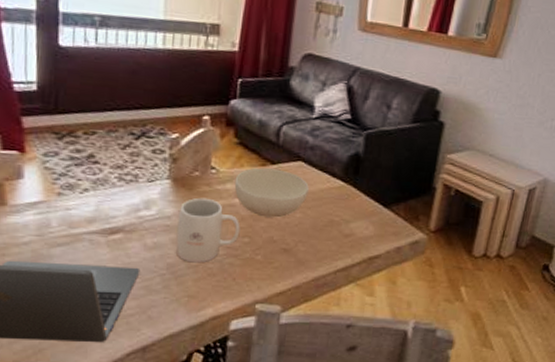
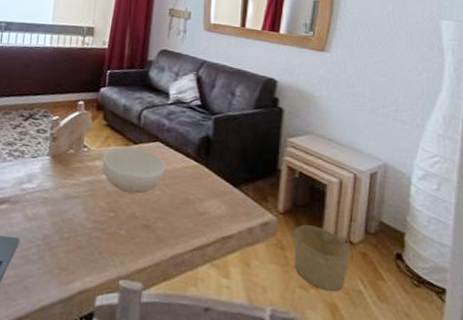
mug: present [176,197,241,263] -> none [51,173,107,236]
basket: none [441,242,500,302] -> present [294,225,351,291]

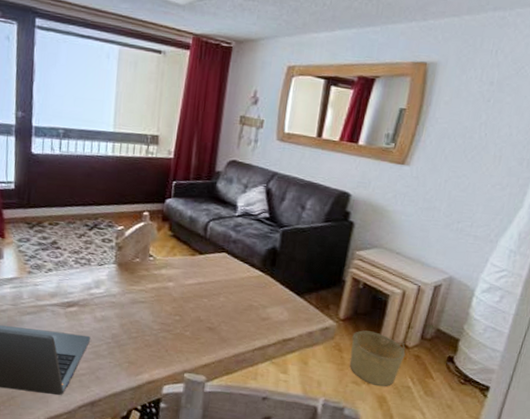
bowl: present [102,147,166,194] -> none [168,257,232,300]

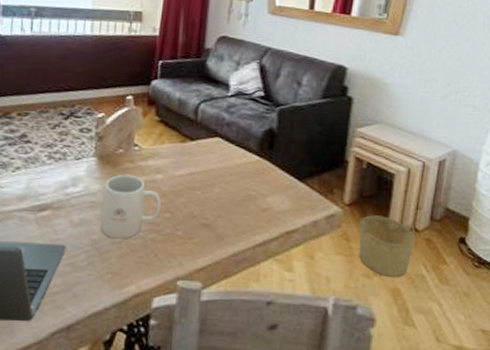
mug: none [119,280,173,335] -> present [100,174,162,239]

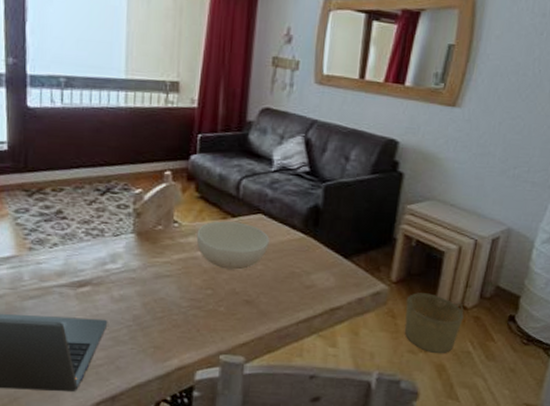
mug: present [100,174,162,239] -> none [141,251,203,315]
bowl: none [155,144,226,193] -> present [196,221,270,270]

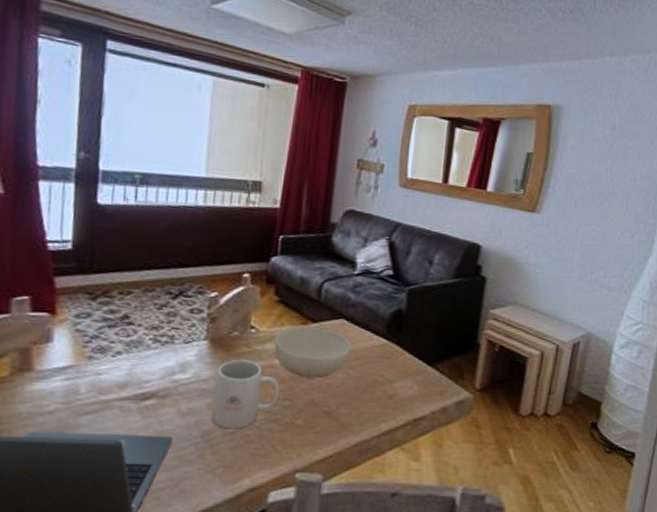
mug: none [141,251,203,315] -> present [212,359,280,430]
basket: present [404,293,464,353] -> none [489,400,548,464]

